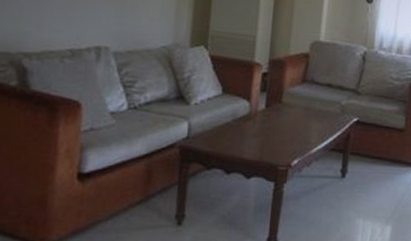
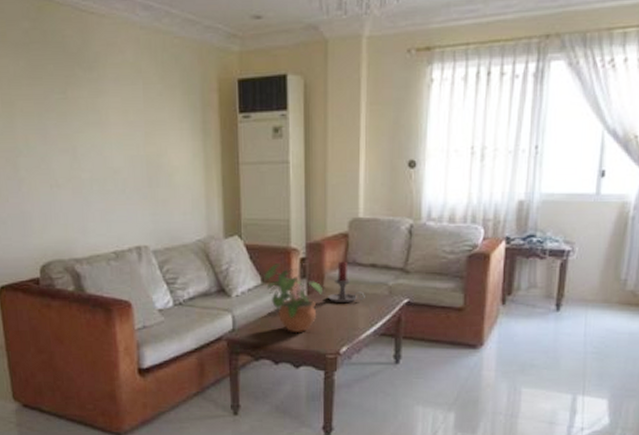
potted plant: none [226,76,281,145] -> present [265,263,322,334]
candle holder: none [285,79,319,118] -> present [328,261,365,304]

